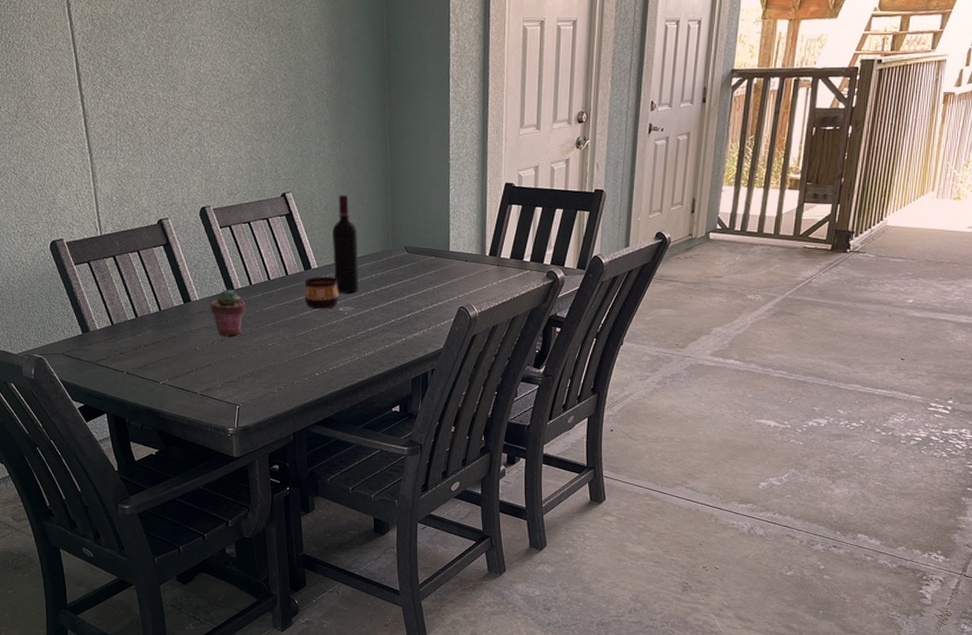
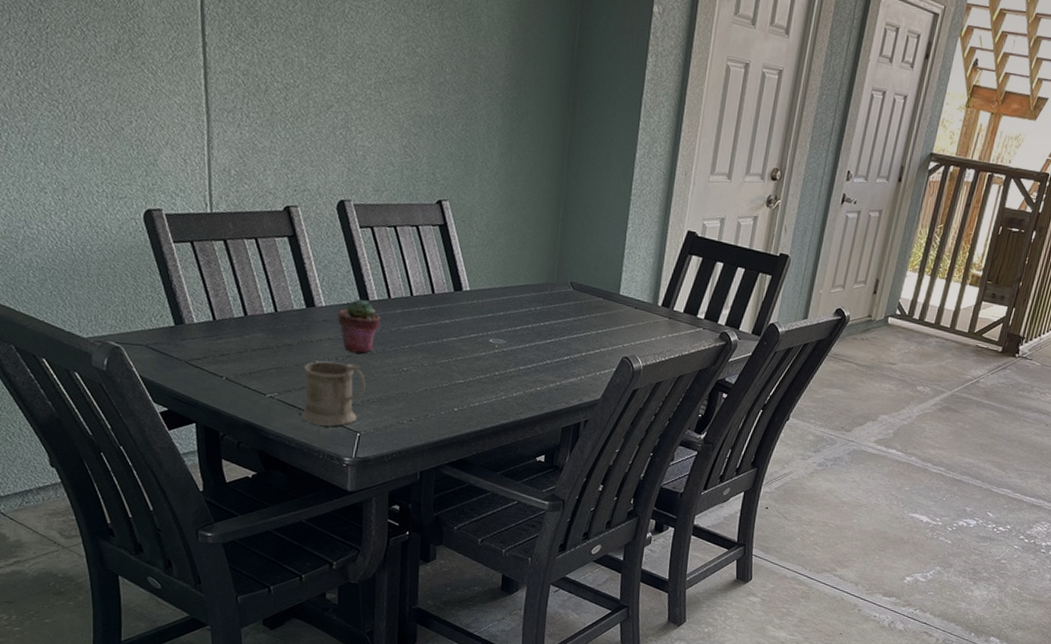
mug: none [188,345,239,403] -> present [301,361,366,427]
cup: present [304,276,339,309] -> none [451,300,491,339]
wine bottle: present [332,194,359,293] -> none [488,212,520,325]

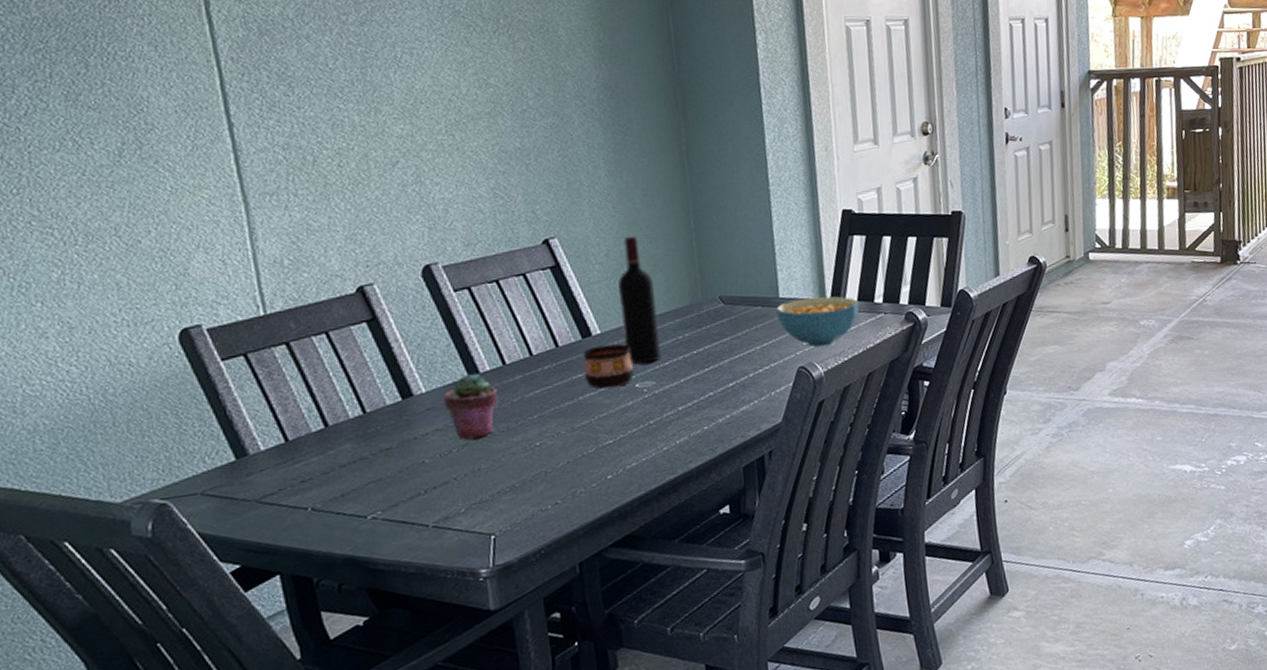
mug: present [301,361,366,427] -> none [411,451,493,539]
cup: none [451,300,491,339] -> present [583,343,634,389]
wine bottle: none [488,212,520,325] -> present [618,235,661,365]
cereal bowl: none [614,299,684,345] -> present [776,296,860,348]

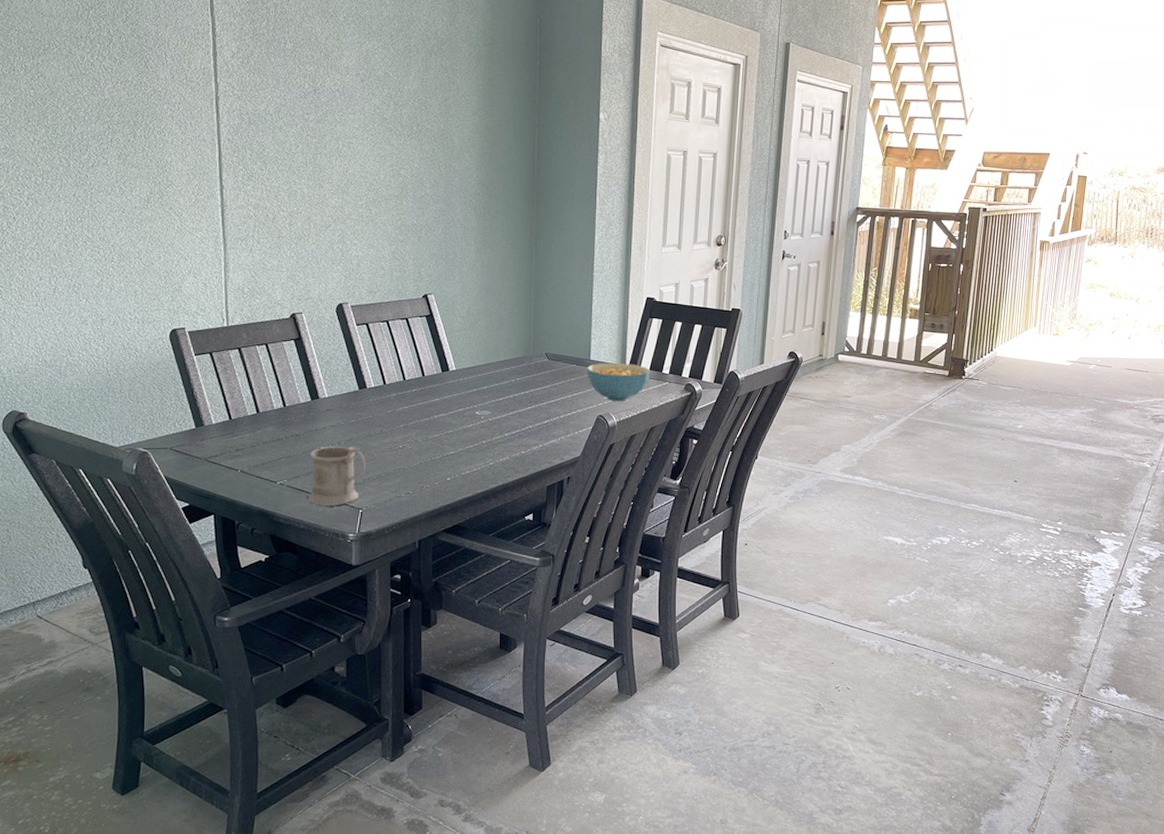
mug: none [411,451,493,539] -> present [308,446,366,506]
potted succulent: present [443,373,498,440] -> none [339,387,377,436]
cup: present [583,343,634,389] -> none [441,379,476,412]
wine bottle: present [618,235,661,365] -> none [472,299,498,397]

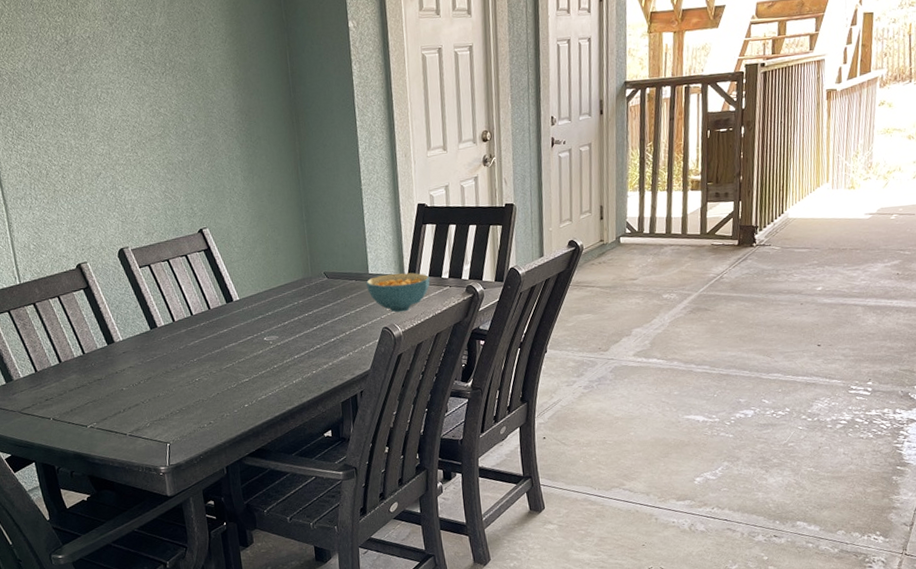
mug: present [308,446,366,506] -> none [114,383,167,444]

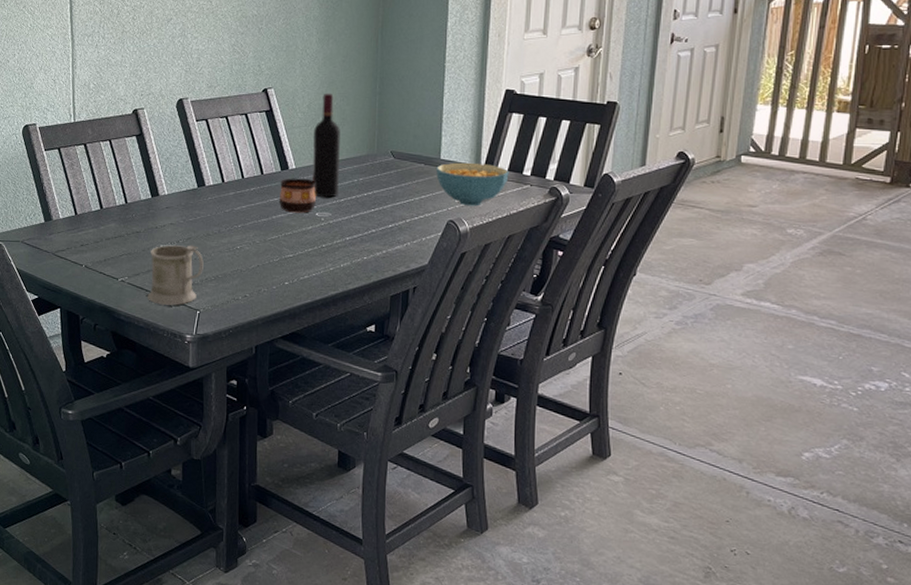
mug: none [114,383,167,444] -> present [148,245,204,306]
cup: none [227,307,263,341] -> present [280,178,316,213]
wine bottle: none [251,226,282,323] -> present [312,93,340,198]

